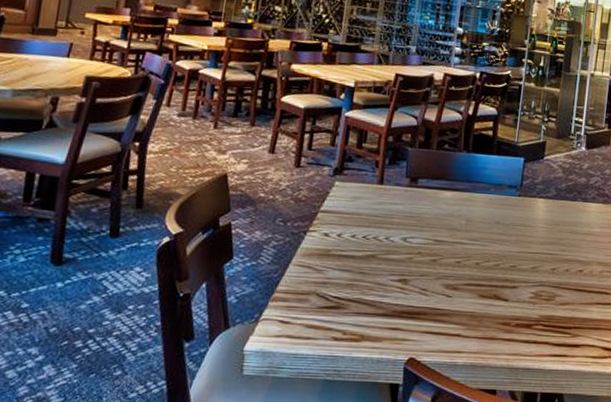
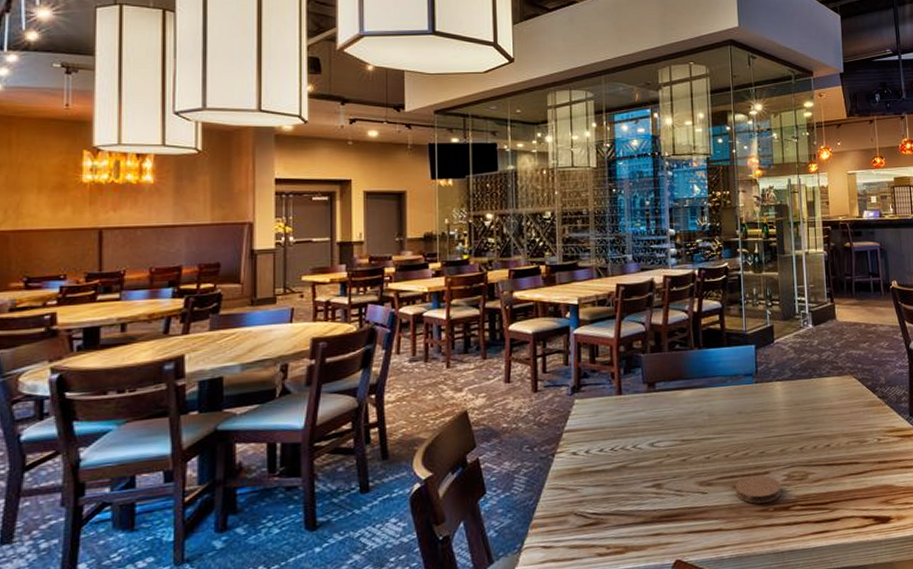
coaster: none [480,288,527,317] -> present [735,475,781,504]

